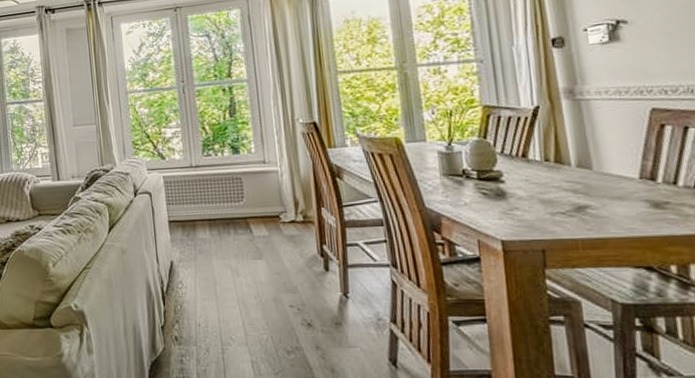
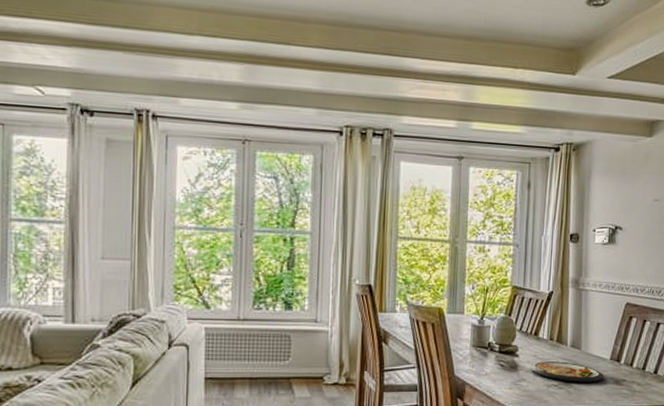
dish: none [523,185,635,209] -> present [531,361,605,382]

